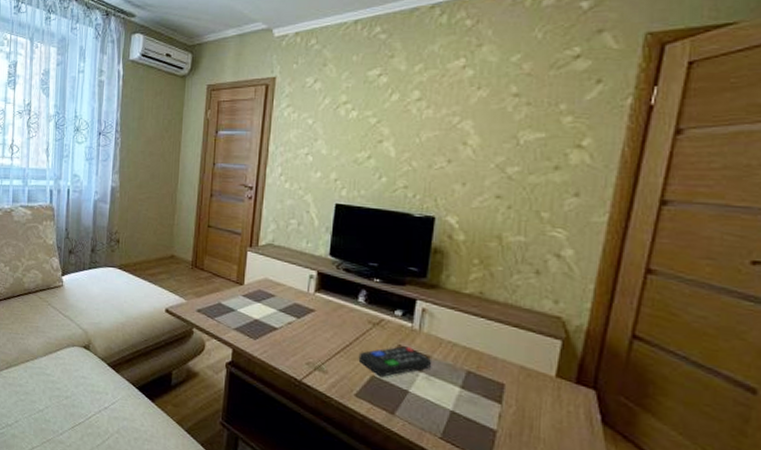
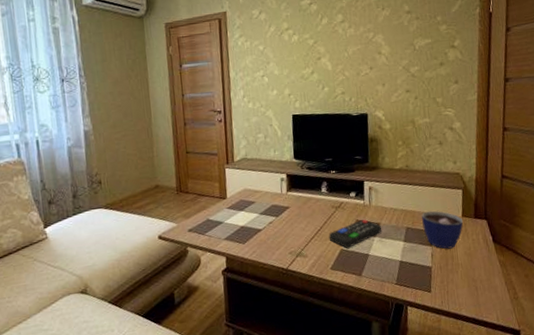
cup: none [492,357,557,415] -> present [422,210,464,249]

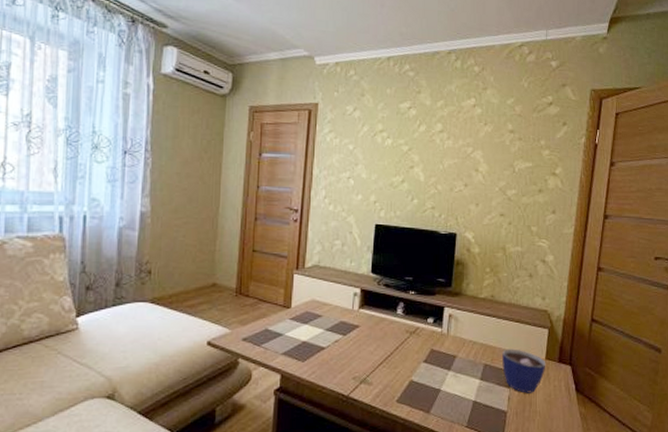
remote control: present [328,219,382,248] -> none [398,350,458,380]

